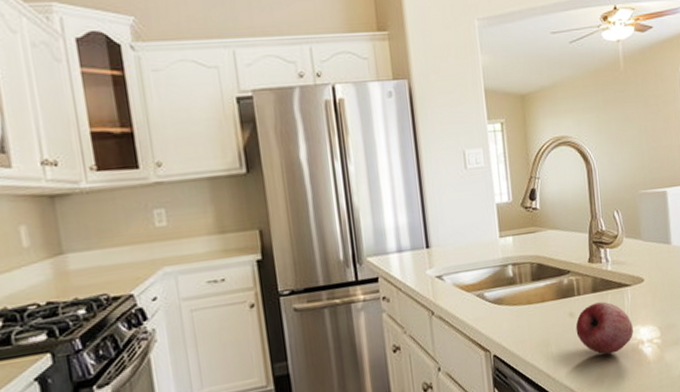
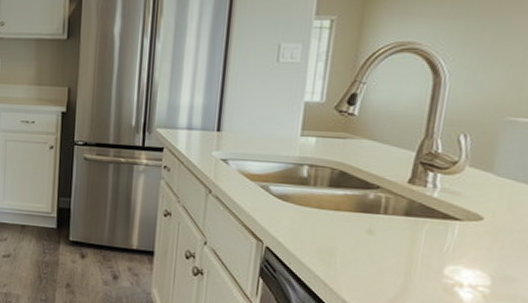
fruit: present [575,302,633,355] -> none [371,227,452,286]

